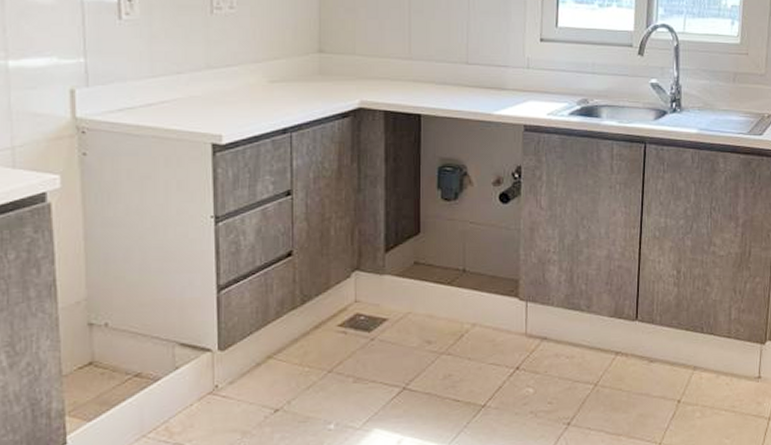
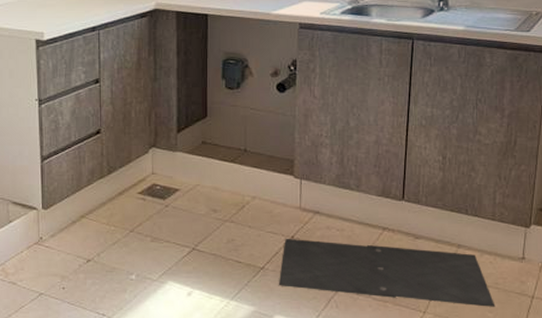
door mat: none [503,369,733,433] -> present [279,238,496,307]

